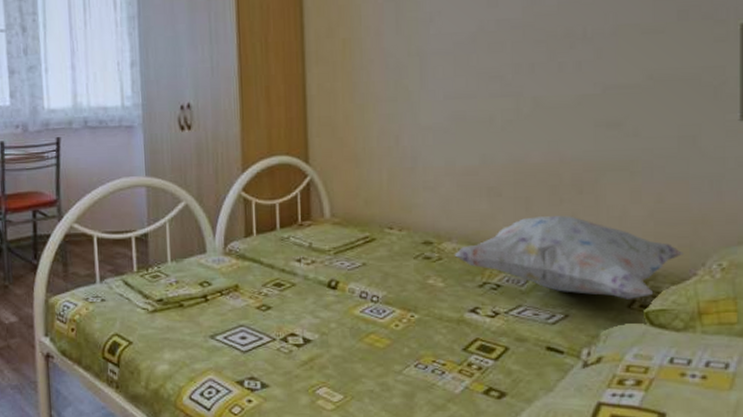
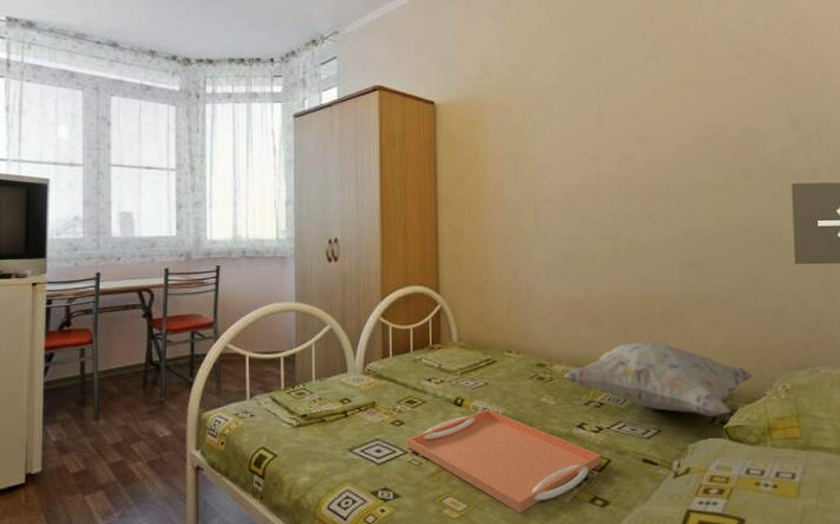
serving tray: none [275,292,498,405] -> present [407,409,602,514]

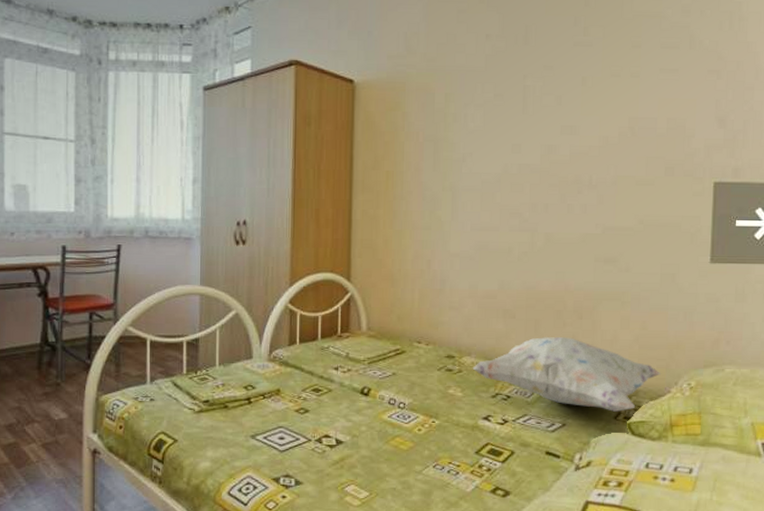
serving tray: present [407,409,602,514] -> none [311,399,505,502]

